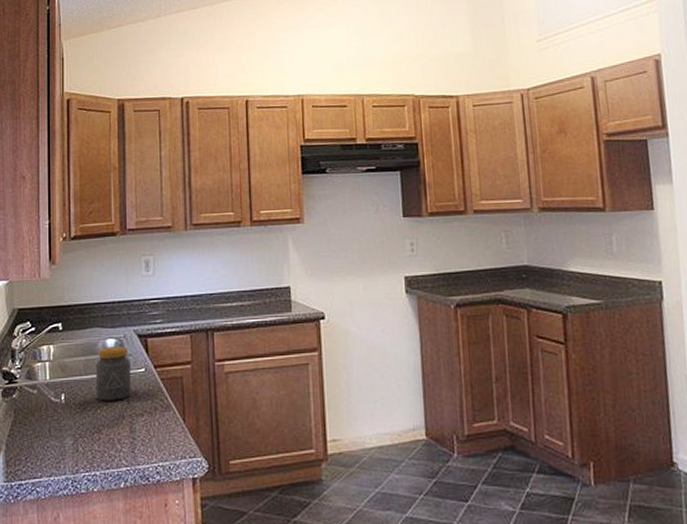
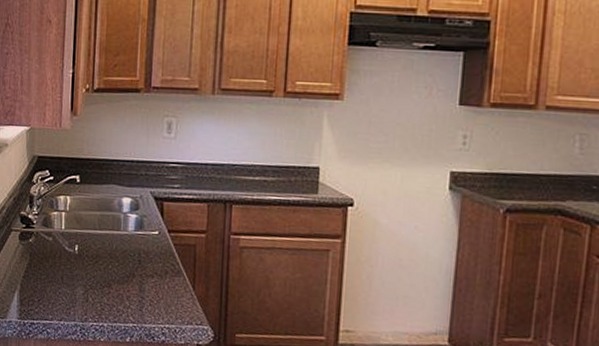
jar: present [95,346,131,401] -> none [108,205,145,260]

